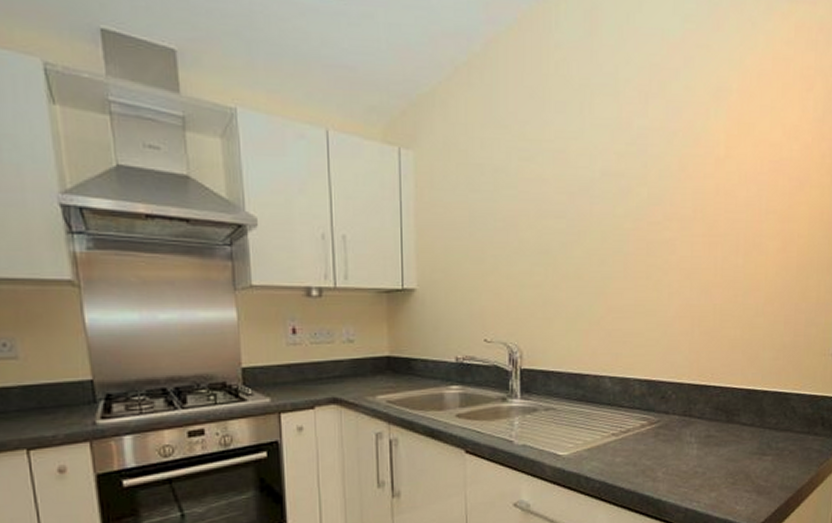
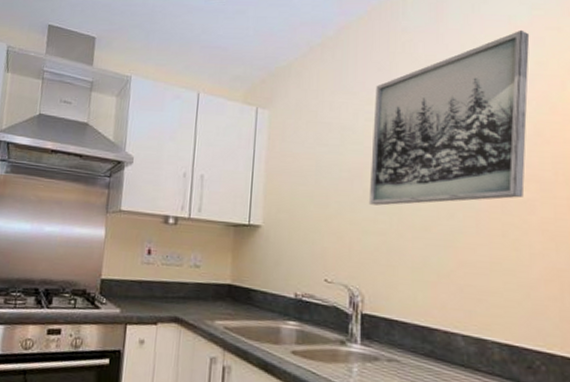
wall art: none [524,47,681,256] -> present [368,29,530,206]

